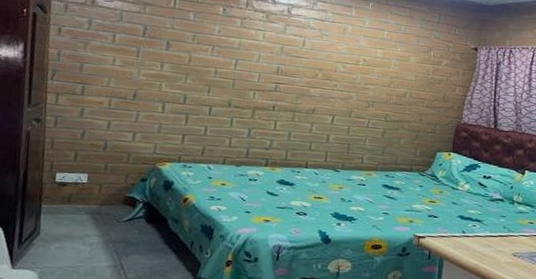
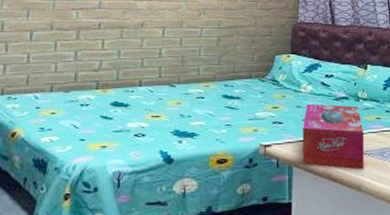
tissue box: none [453,201,516,271] -> present [302,103,365,170]

